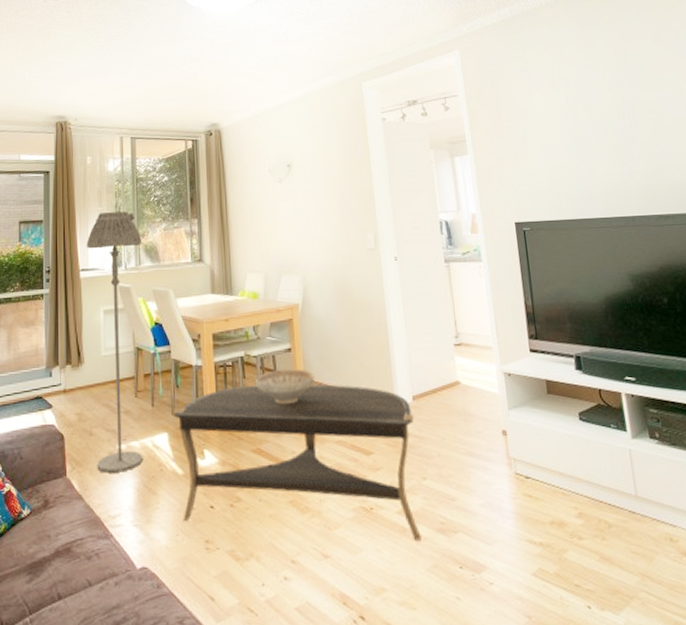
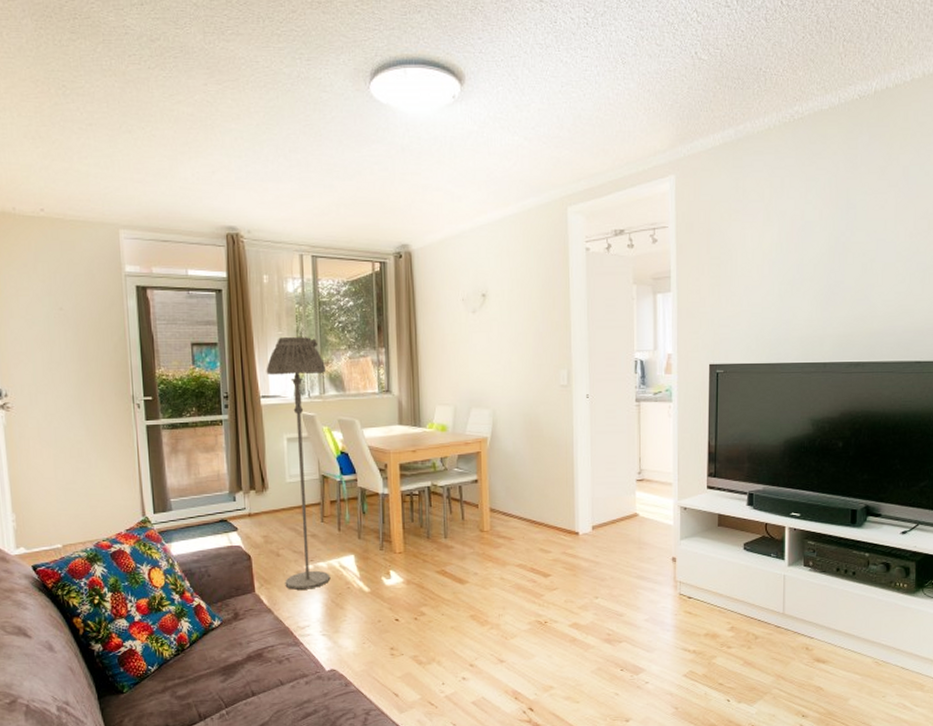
coffee table: present [174,383,422,541] -> none [361,513,591,649]
decorative bowl: present [256,368,315,405] -> none [442,498,499,531]

